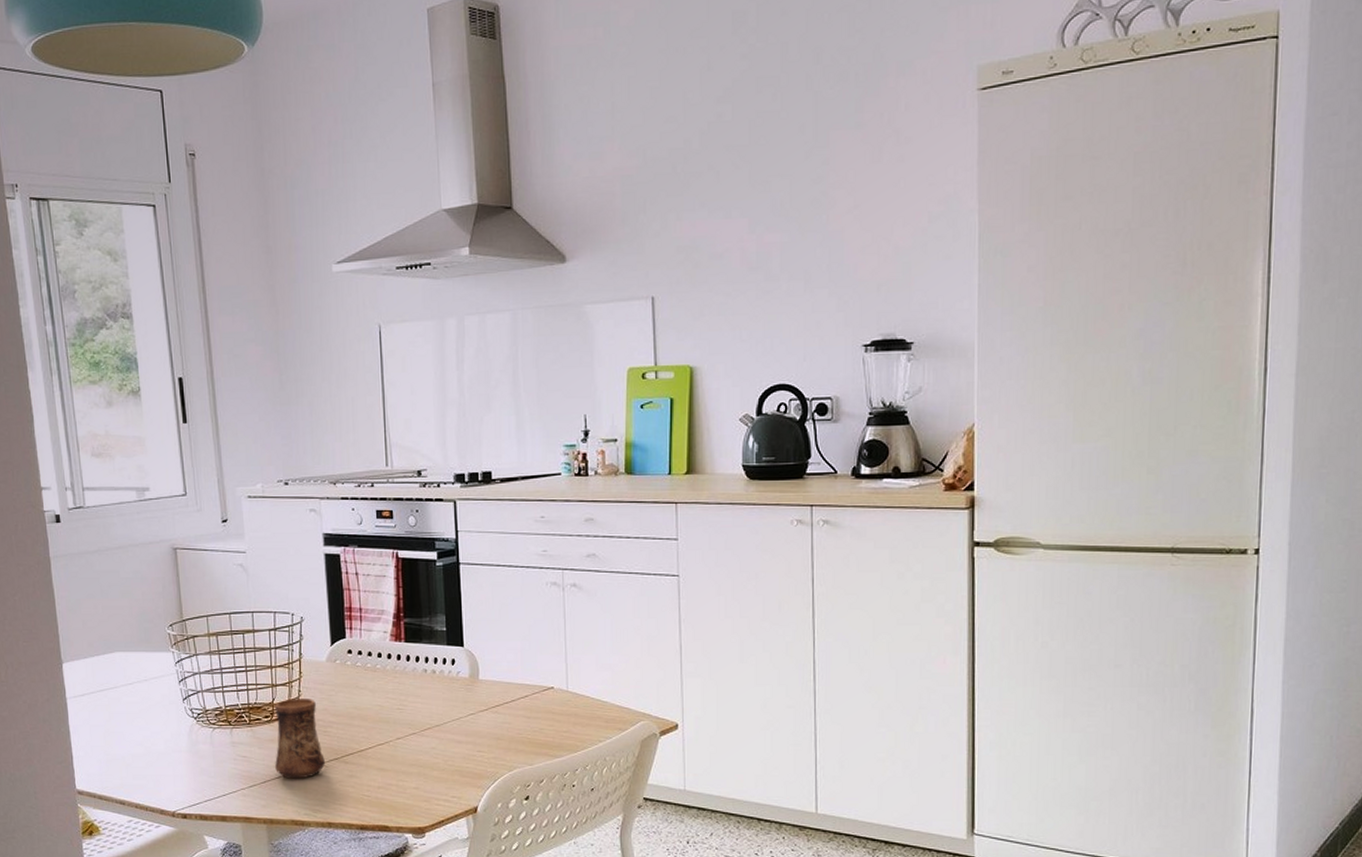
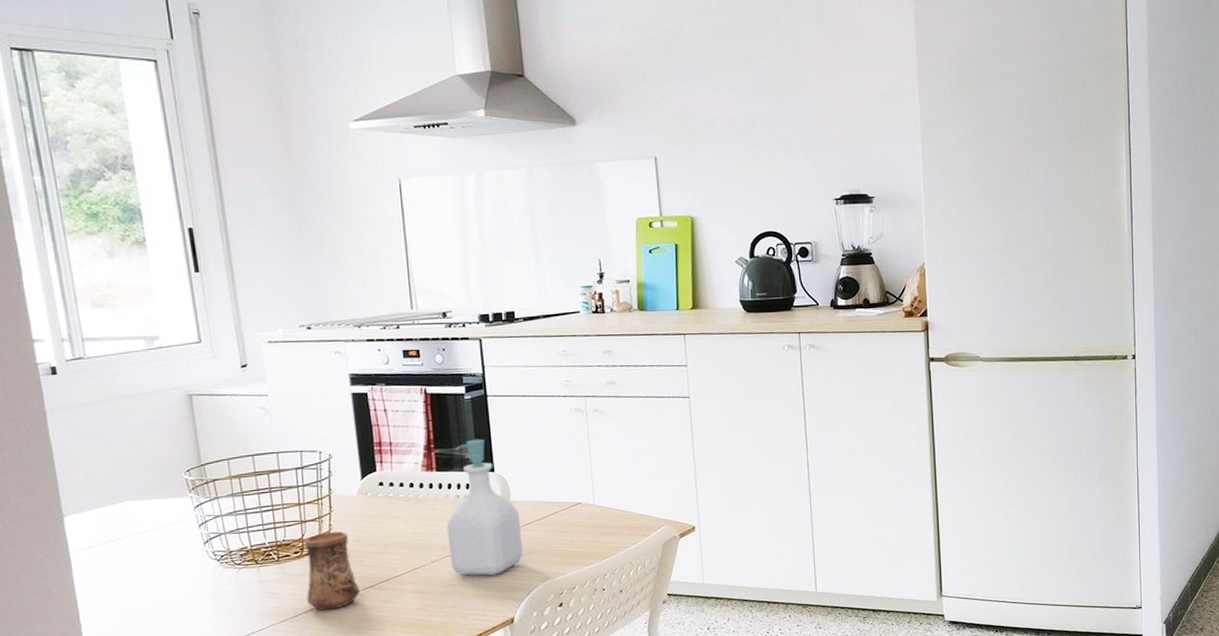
soap bottle: none [413,610,490,759] -> present [446,439,523,576]

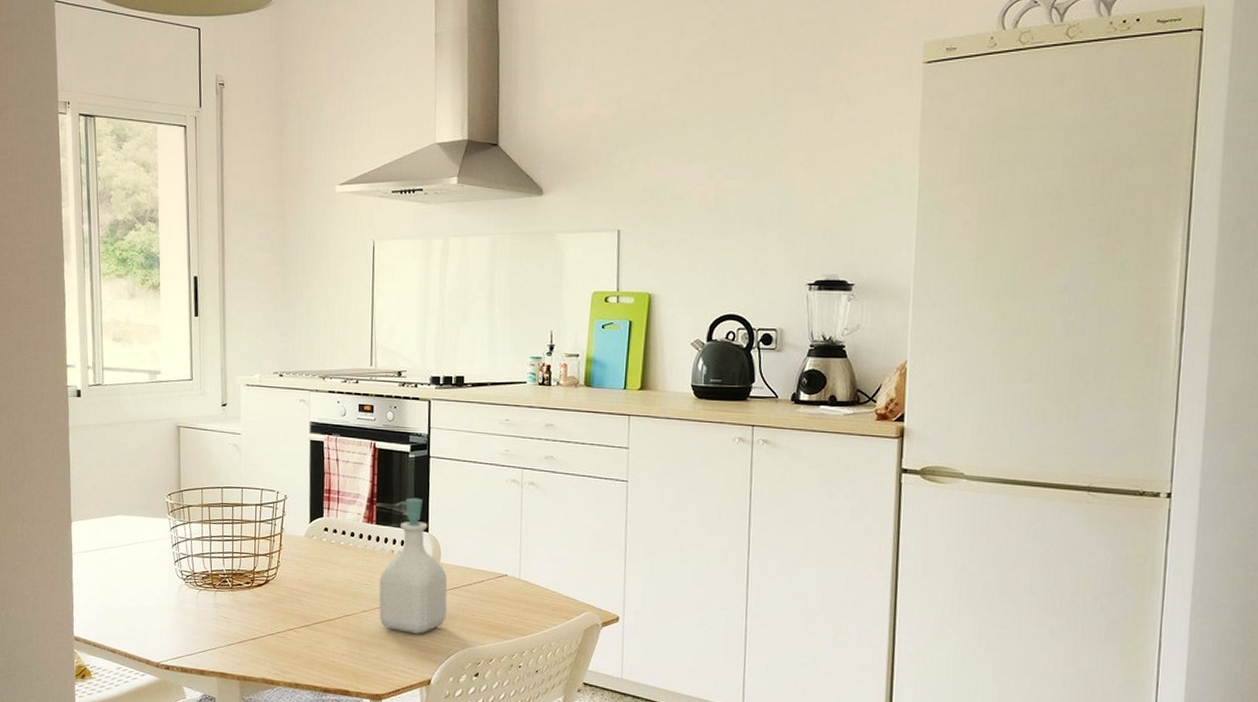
cup: present [303,531,360,610] -> none [252,568,296,642]

